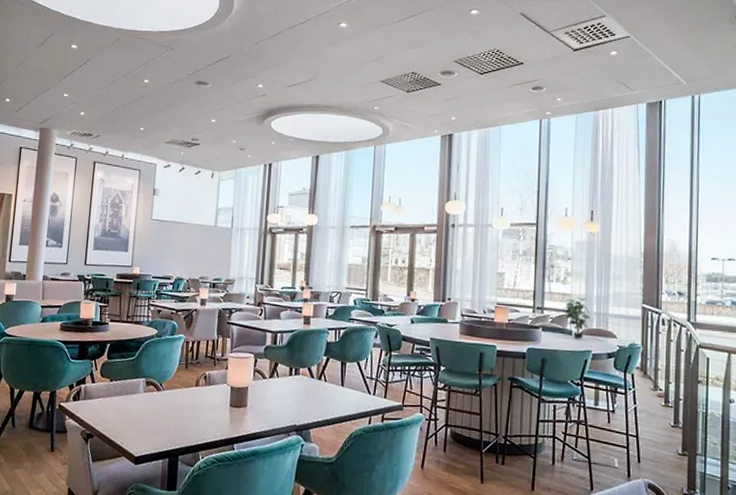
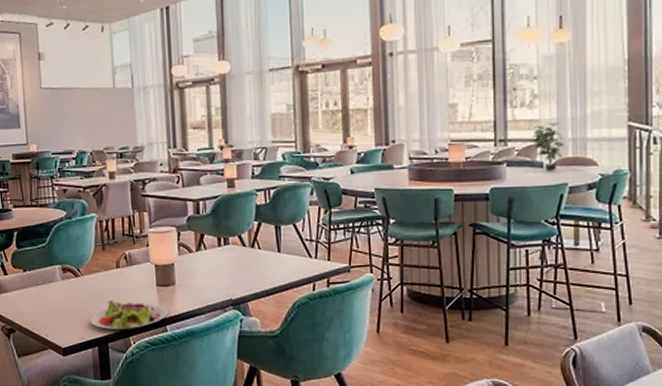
salad plate: none [164,414,237,445] -> present [90,299,168,331]

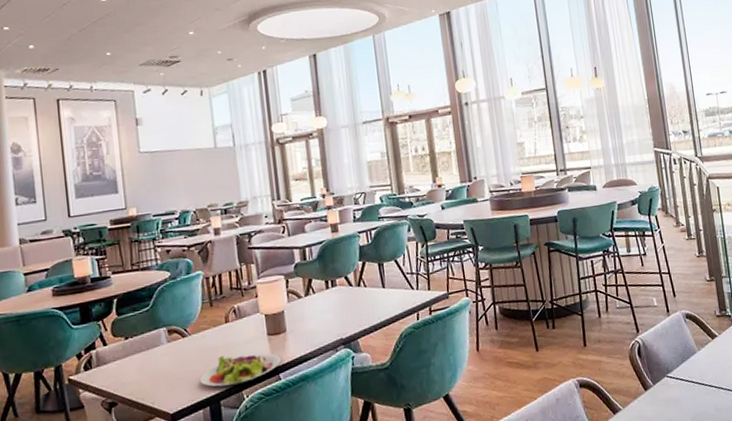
potted plant: present [532,121,565,171] -> none [585,152,611,193]

